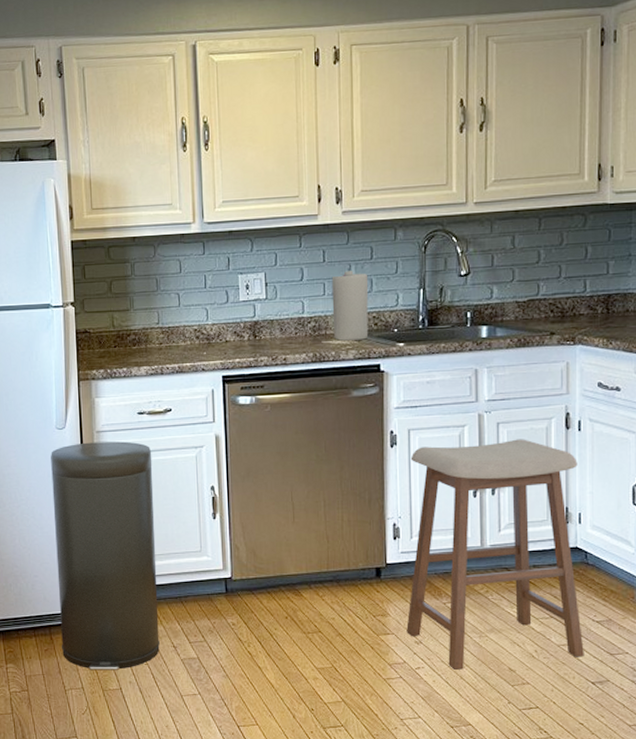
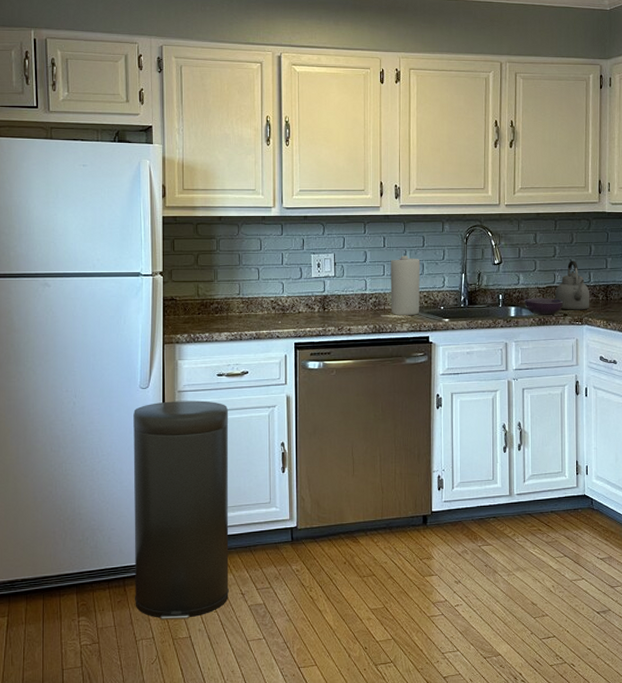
bar stool: present [406,439,584,670] -> none [448,402,591,606]
bowl: none [499,313,551,336] -> present [524,297,564,316]
kettle: none [539,266,585,328] -> present [555,261,590,310]

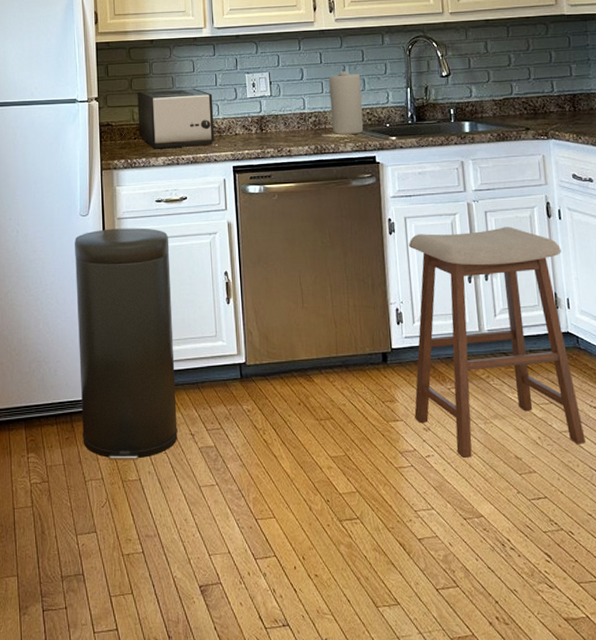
toaster: none [203,266,278,325] -> present [137,88,215,149]
bar stool: none [448,402,591,606] -> present [408,227,586,458]
bowl: present [524,297,564,316] -> none [479,110,525,131]
kettle: present [555,261,590,310] -> none [513,69,555,124]

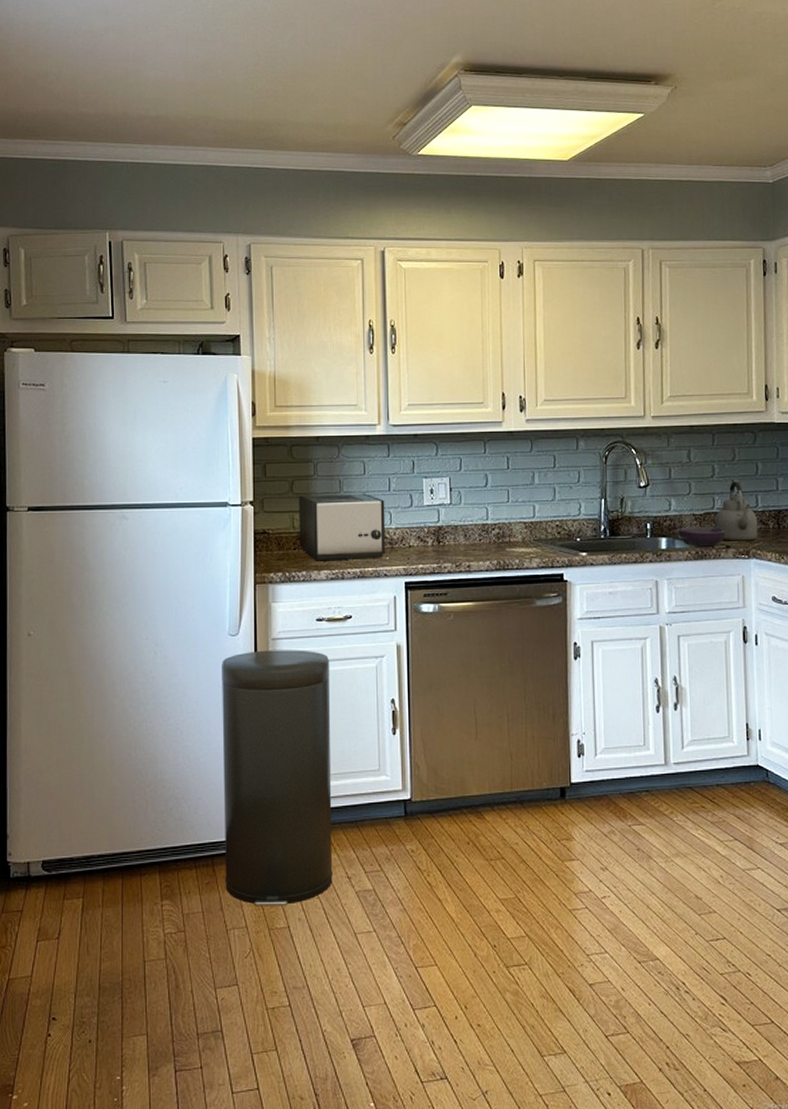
paper towel holder: present [328,71,364,135] -> none [515,478,552,550]
bar stool: present [408,227,586,458] -> none [592,652,769,898]
bowl: none [479,110,525,131] -> present [678,526,726,548]
kettle: none [513,69,555,124] -> present [715,481,758,541]

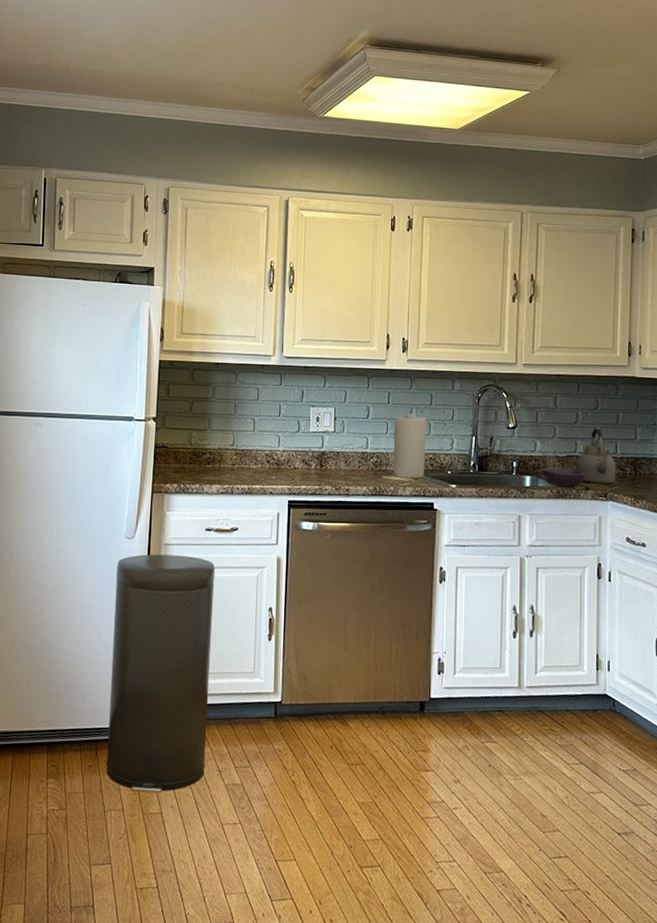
toaster: present [298,493,386,561] -> none [194,415,275,478]
paper towel holder: none [515,478,552,550] -> present [393,413,427,479]

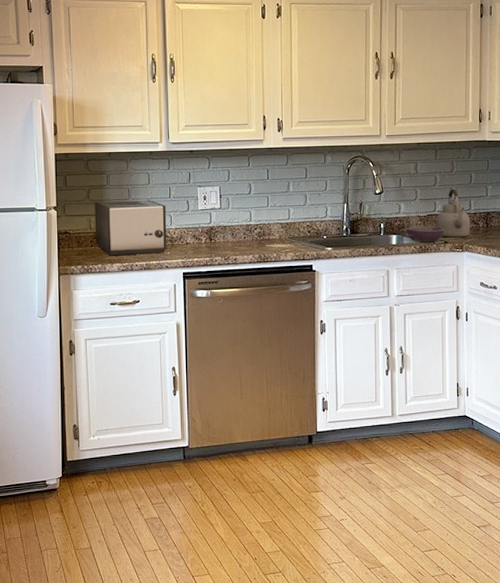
pedal bin: present [106,554,216,793] -> none [33,328,126,532]
toaster: none [194,415,275,478] -> present [94,199,167,256]
paper towel holder: present [393,413,427,479] -> none [274,187,304,246]

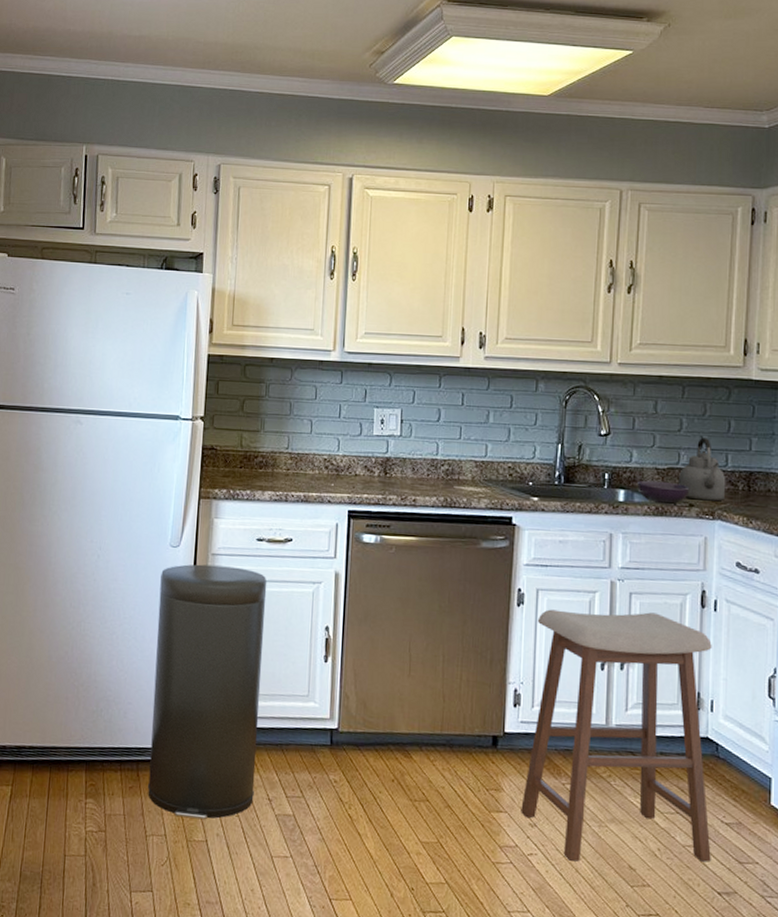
pedal bin: none [33,328,126,532] -> present [148,564,267,820]
toaster: present [94,199,167,256] -> none [245,415,334,485]
bar stool: none [333,327,472,520] -> present [521,609,712,862]

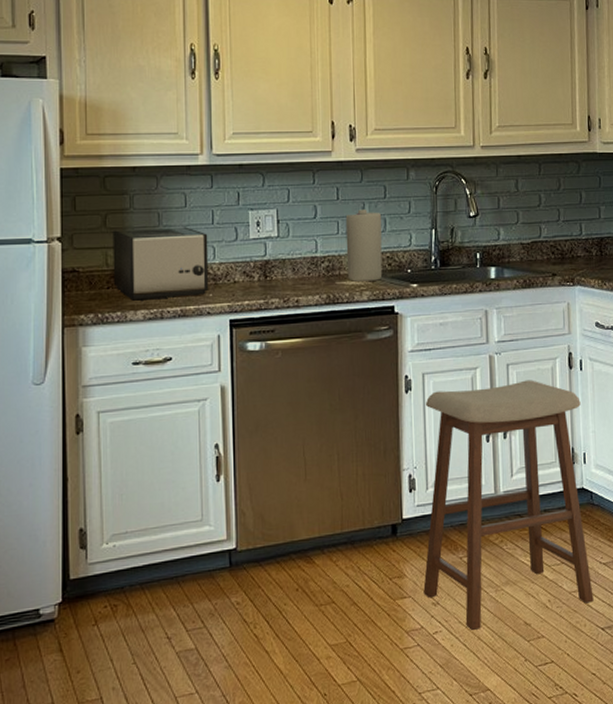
pedal bin: present [148,564,267,820] -> none [24,396,151,680]
toaster: none [245,415,334,485] -> present [112,227,209,301]
paper towel holder: none [466,417,507,490] -> present [345,209,383,283]
bowl: present [637,480,690,505] -> none [506,255,552,277]
kettle: present [679,437,726,502] -> none [541,210,582,269]

